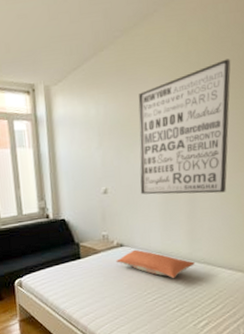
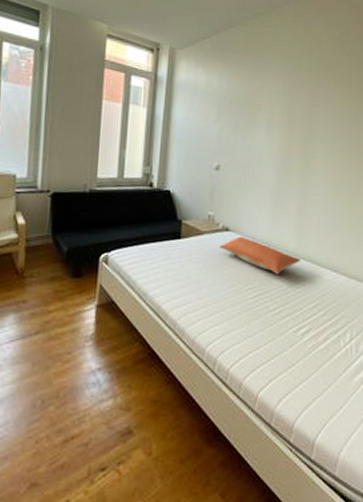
wall art: present [138,59,231,195] -> none [253,61,349,189]

